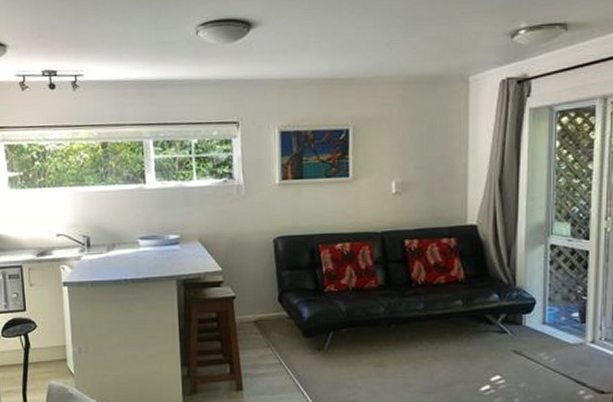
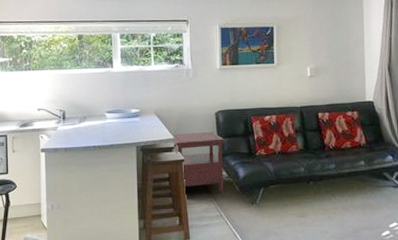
side table: none [219,262,285,337] -> present [171,131,225,193]

